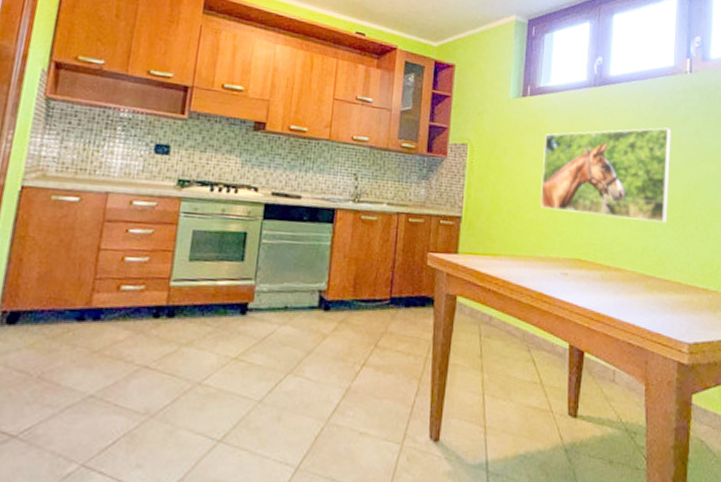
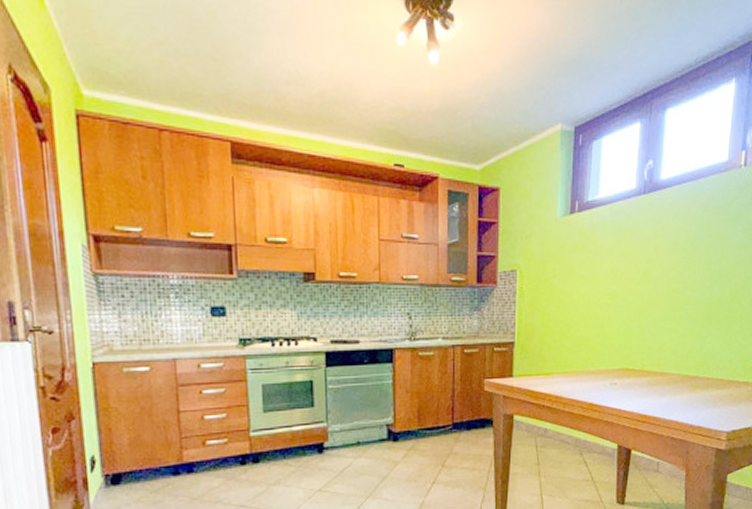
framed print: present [540,127,671,223] -> none [590,229,721,326]

